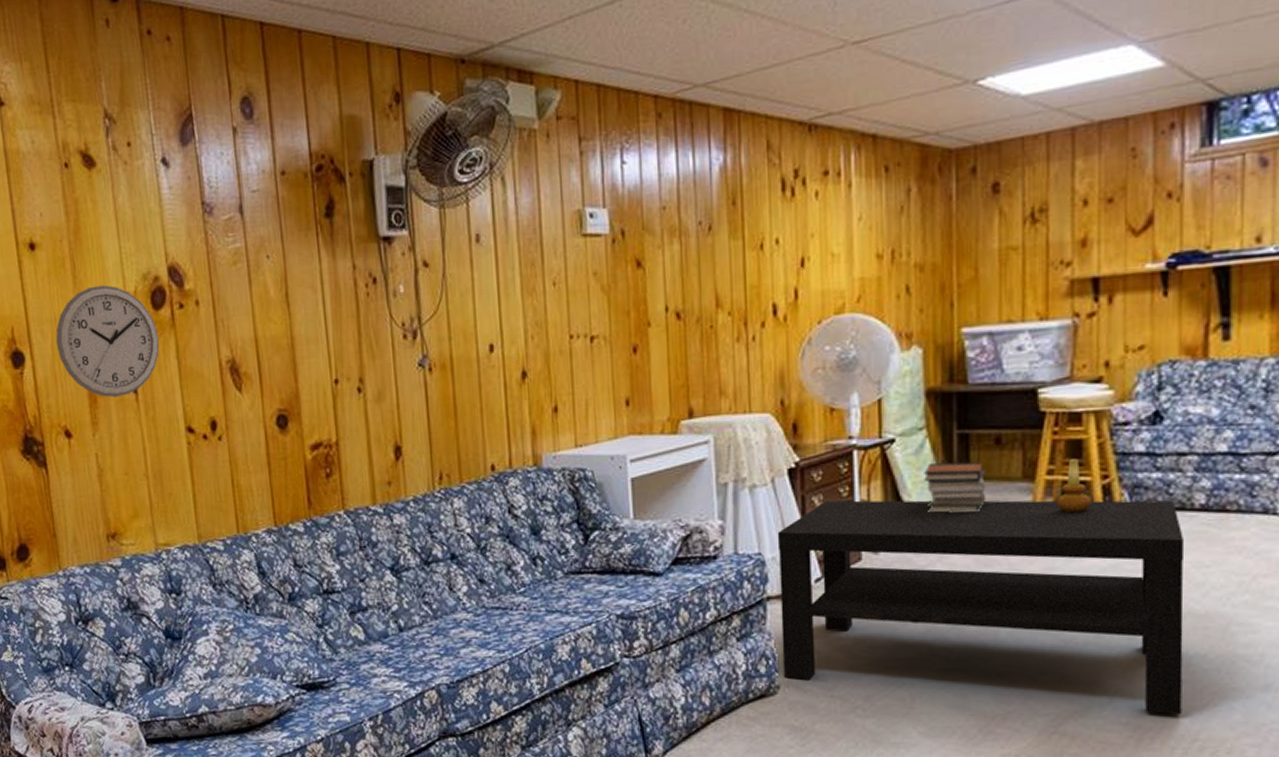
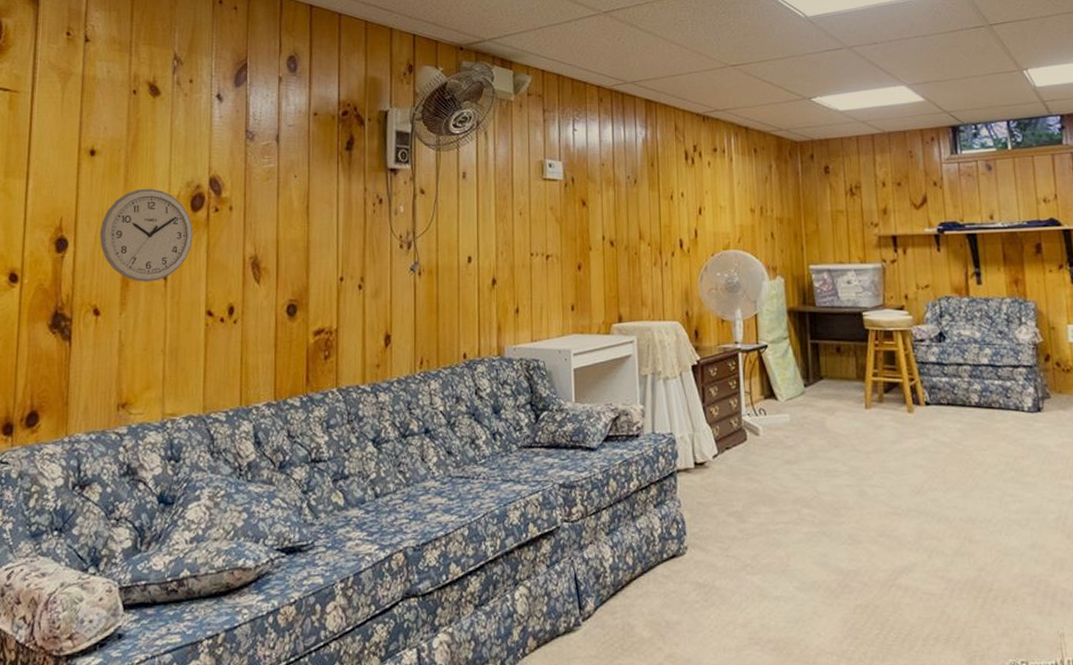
coffee table: present [777,500,1185,715] -> none [684,391,979,569]
book stack: present [924,461,987,513] -> none [789,365,833,405]
candle holder: present [1055,457,1092,513] -> none [880,364,904,406]

